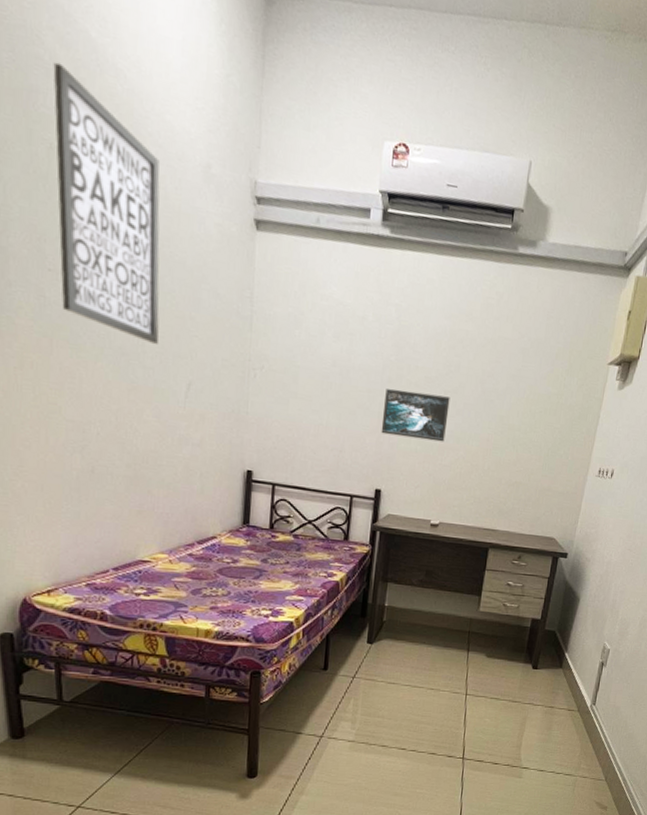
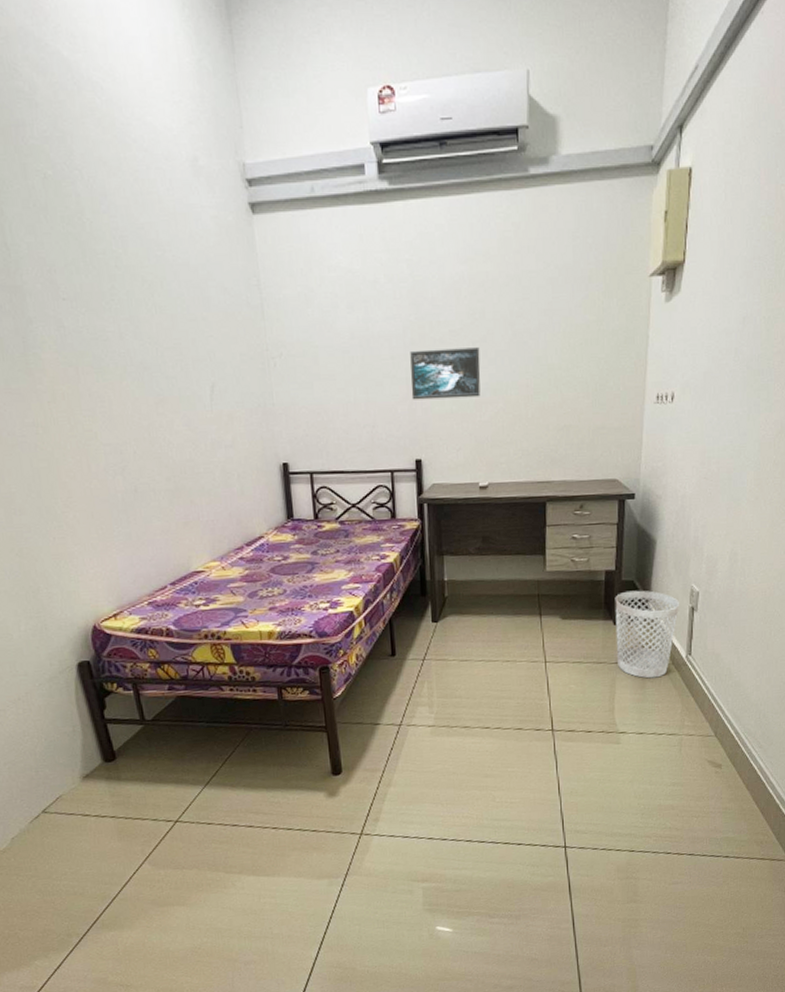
wall art: present [53,62,160,346] -> none [33,91,176,353]
wastebasket: none [530,639,592,722] -> present [615,590,679,679]

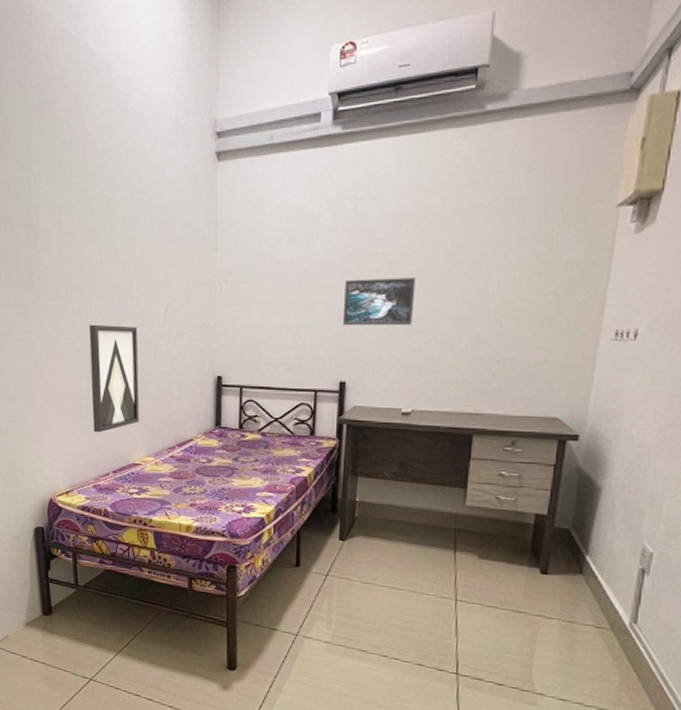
wall art: none [115,411,196,541] -> present [89,324,140,433]
wastebasket: present [615,590,679,679] -> none [540,539,625,642]

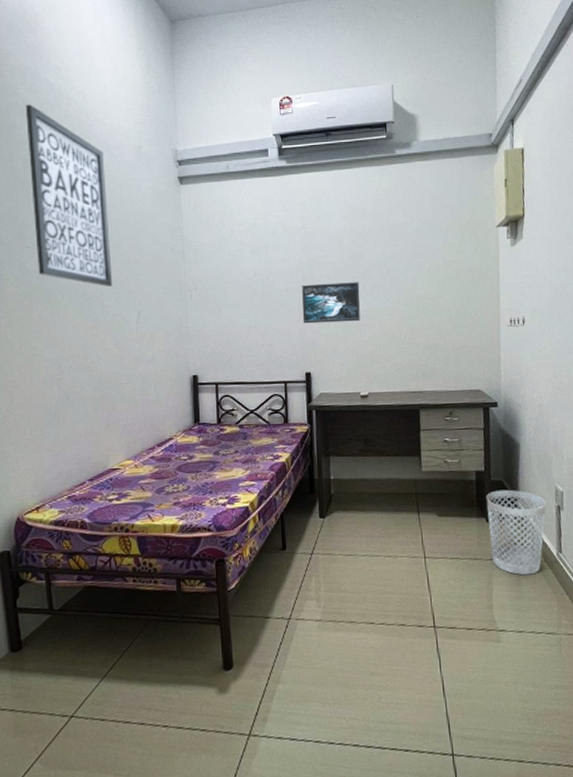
wall art: none [65,75,143,278] -> present [25,104,112,288]
wall art: present [89,324,140,433] -> none [58,332,116,442]
wastebasket: none [540,539,625,642] -> present [486,489,546,576]

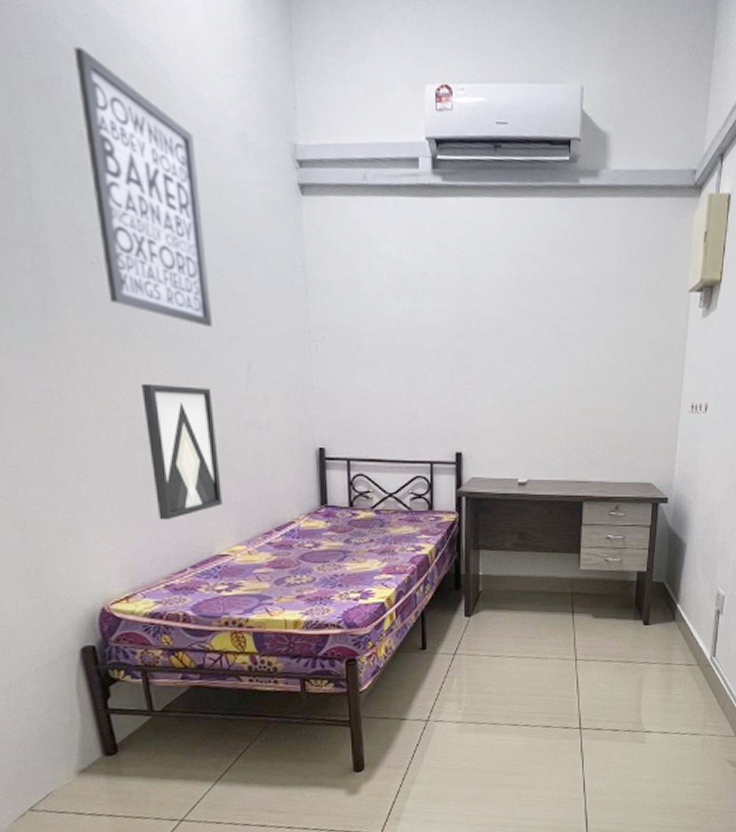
wall art: none [58,332,116,442] -> present [142,383,223,520]
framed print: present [302,282,361,324] -> none [454,344,525,395]
wastebasket: present [486,489,546,576] -> none [645,592,706,679]

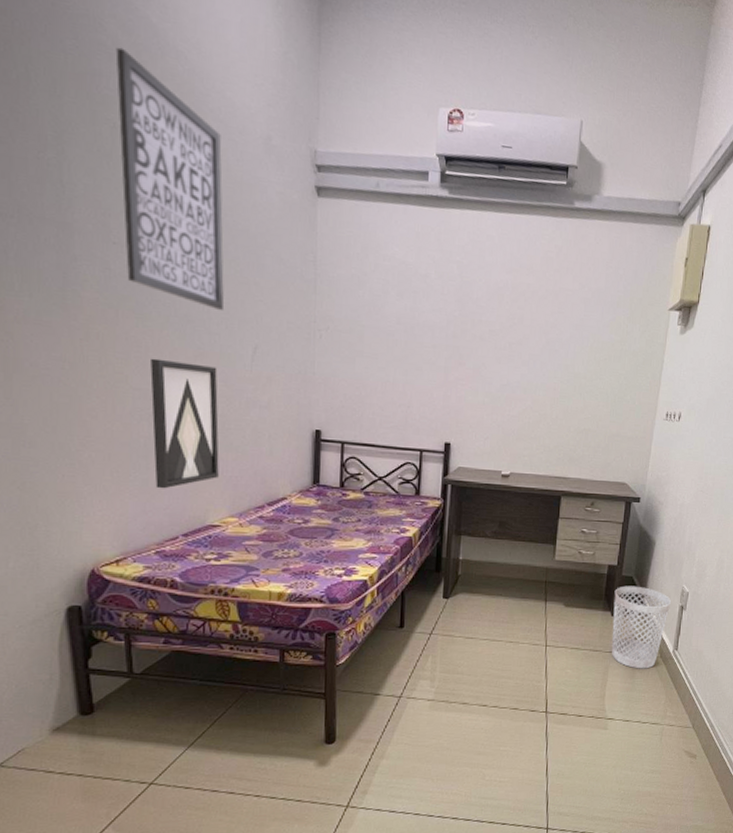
wastebasket: none [645,592,706,679] -> present [611,586,671,669]

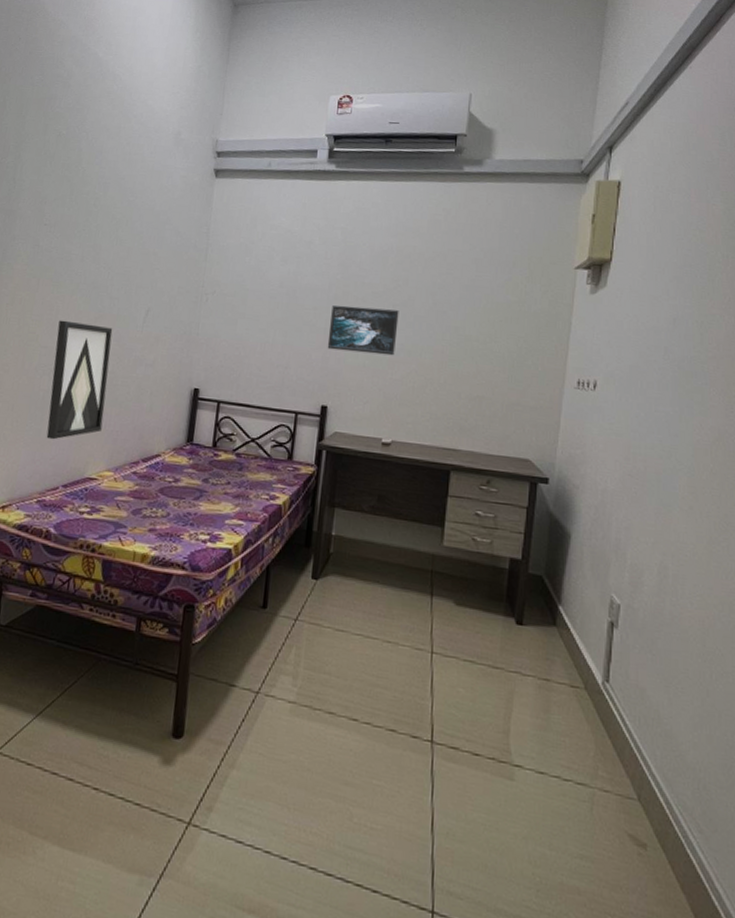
wall art: present [115,47,224,311] -> none [51,77,140,279]
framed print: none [448,342,515,393] -> present [327,304,399,356]
wastebasket: present [611,586,671,669] -> none [516,586,595,703]

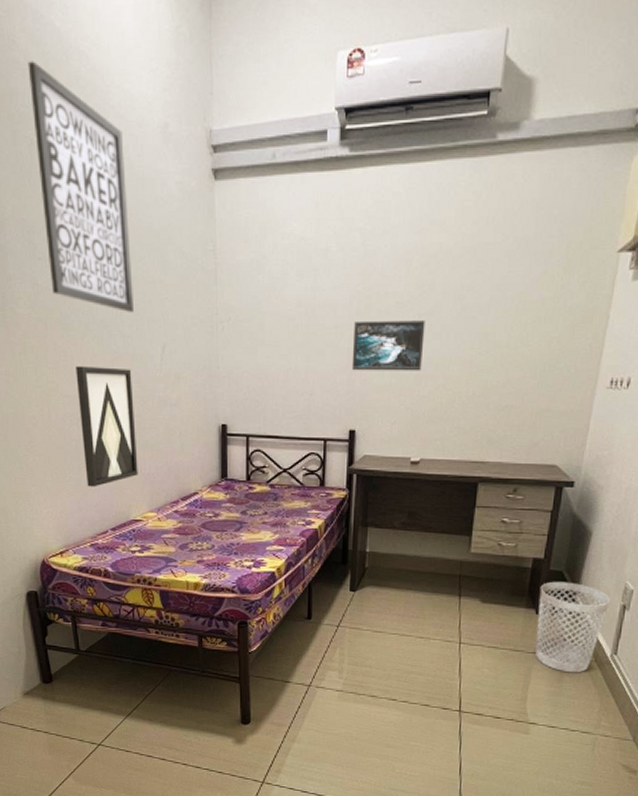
wall art: none [51,77,140,279] -> present [27,60,133,313]
wastebasket: none [516,586,595,703] -> present [535,581,610,673]

